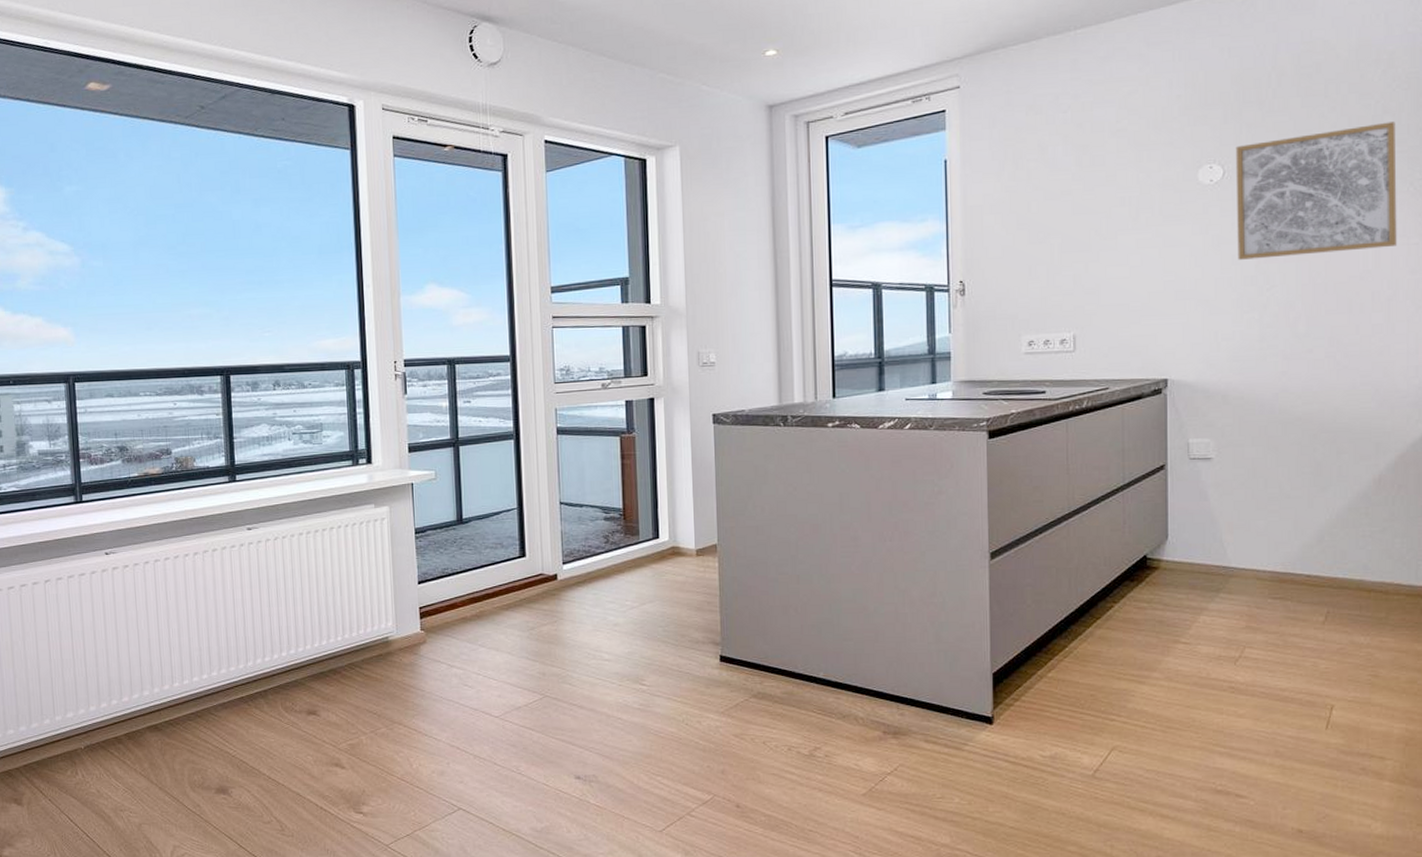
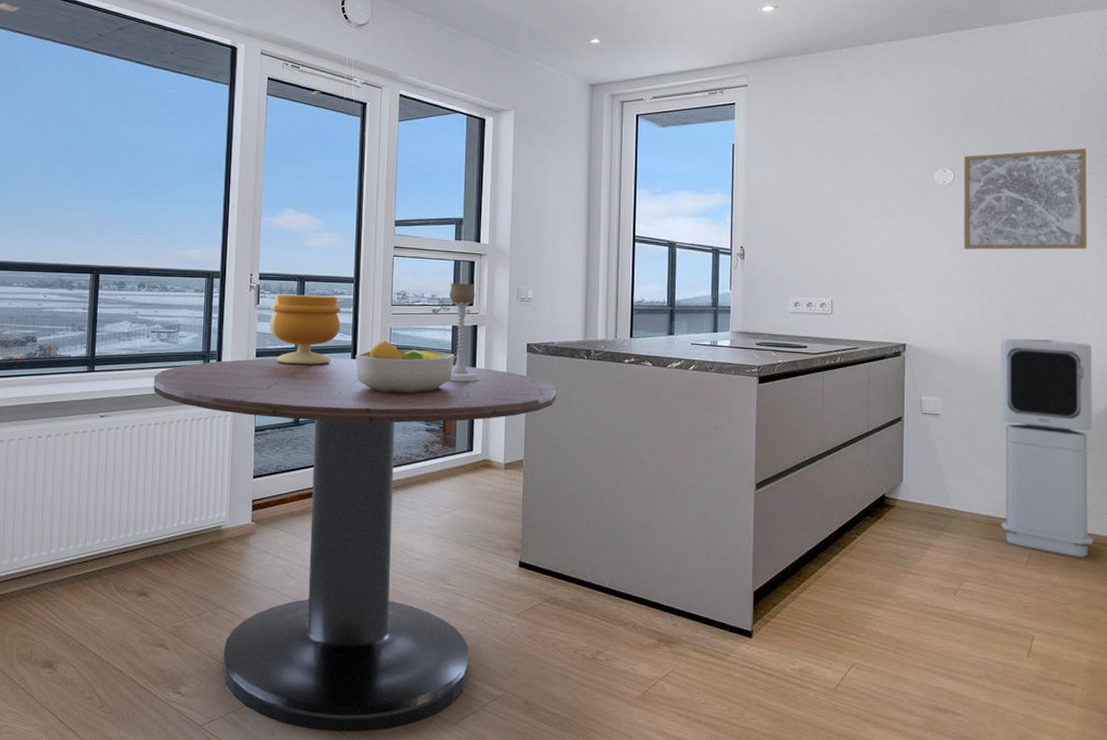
dining table: none [300,444,750,845] -> present [153,358,556,732]
footed bowl: none [419,378,500,458] -> present [269,294,341,365]
fruit bowl: none [518,424,631,481] -> present [355,341,454,394]
candle holder: none [619,352,661,463] -> present [448,283,479,382]
air purifier: none [1287,359,1407,612] -> present [1000,338,1094,557]

